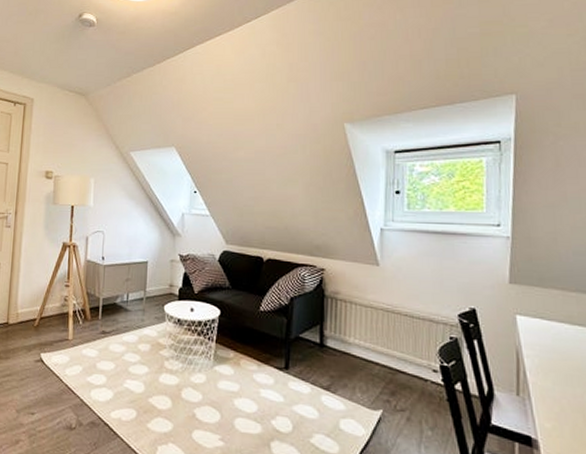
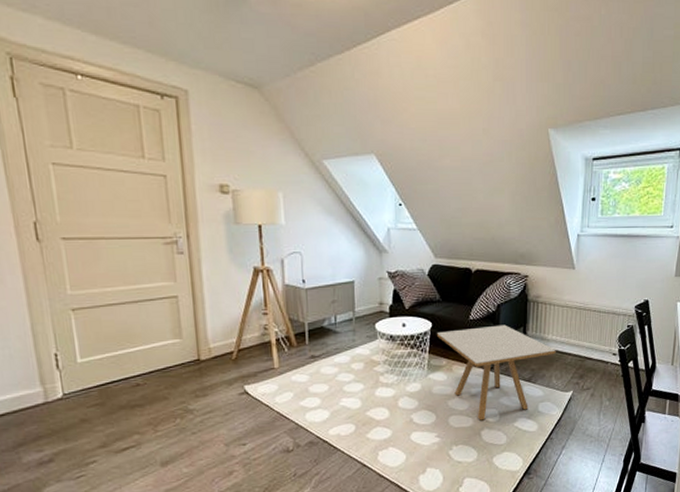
side table: none [225,320,360,429] -> present [437,324,556,421]

